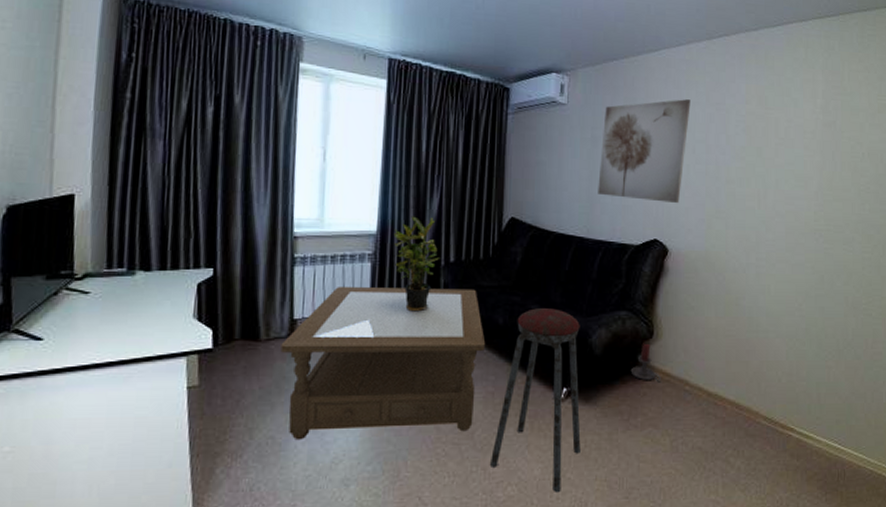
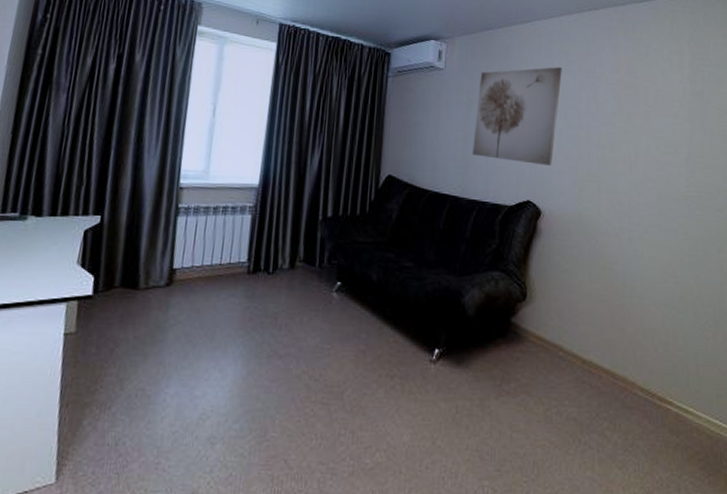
coffee table: present [280,286,486,441] -> none [158,237,359,394]
potted plant: present [393,216,440,312] -> none [274,171,318,266]
music stool: present [489,308,581,493] -> none [358,266,453,462]
candle holder: present [631,343,661,381] -> none [504,305,534,346]

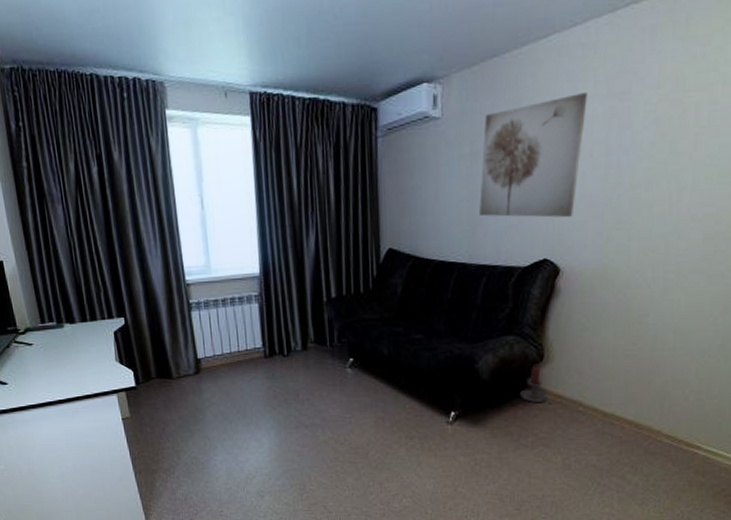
candle holder: none [504,305,534,346] -> present [521,366,552,404]

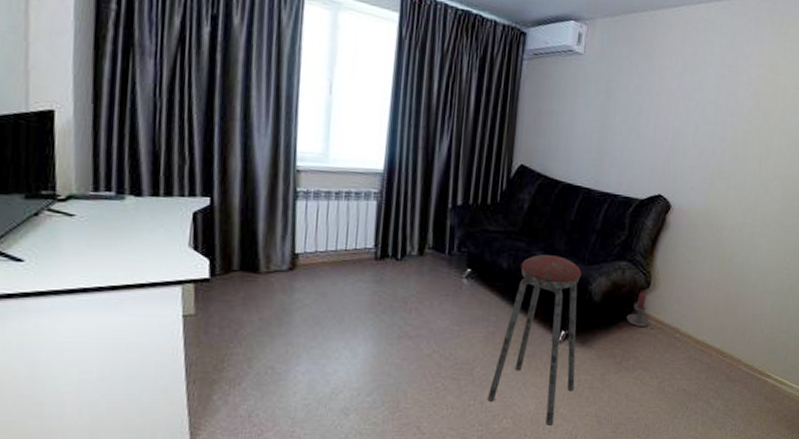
music stool: none [384,337,471,505] -> present [487,254,582,427]
wall art: present [479,93,587,218] -> none [608,58,705,162]

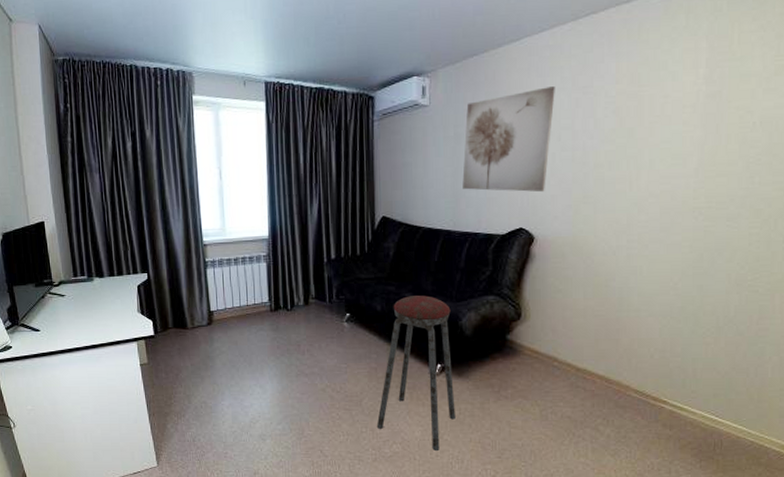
wall art: none [608,58,705,162] -> present [462,86,555,193]
candle holder: present [627,292,654,328] -> none [501,324,530,358]

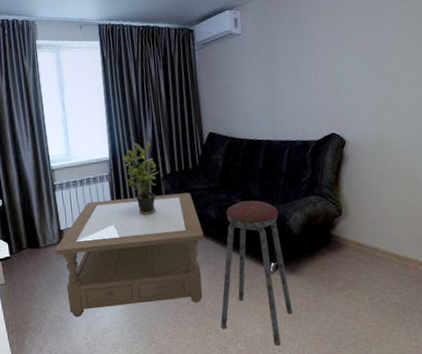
coffee table: none [203,281,367,405] -> present [55,192,204,318]
potted plant: none [282,220,323,302] -> present [121,140,159,216]
wall art: present [462,86,555,193] -> none [274,10,350,104]

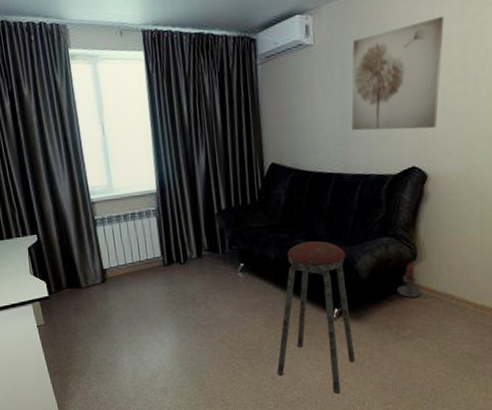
coffee table: present [55,192,204,318] -> none [98,230,262,361]
potted plant: present [121,140,159,216] -> none [170,171,213,255]
wall art: none [274,10,350,104] -> present [351,17,444,131]
candle holder: none [327,220,354,252] -> present [397,264,427,298]

